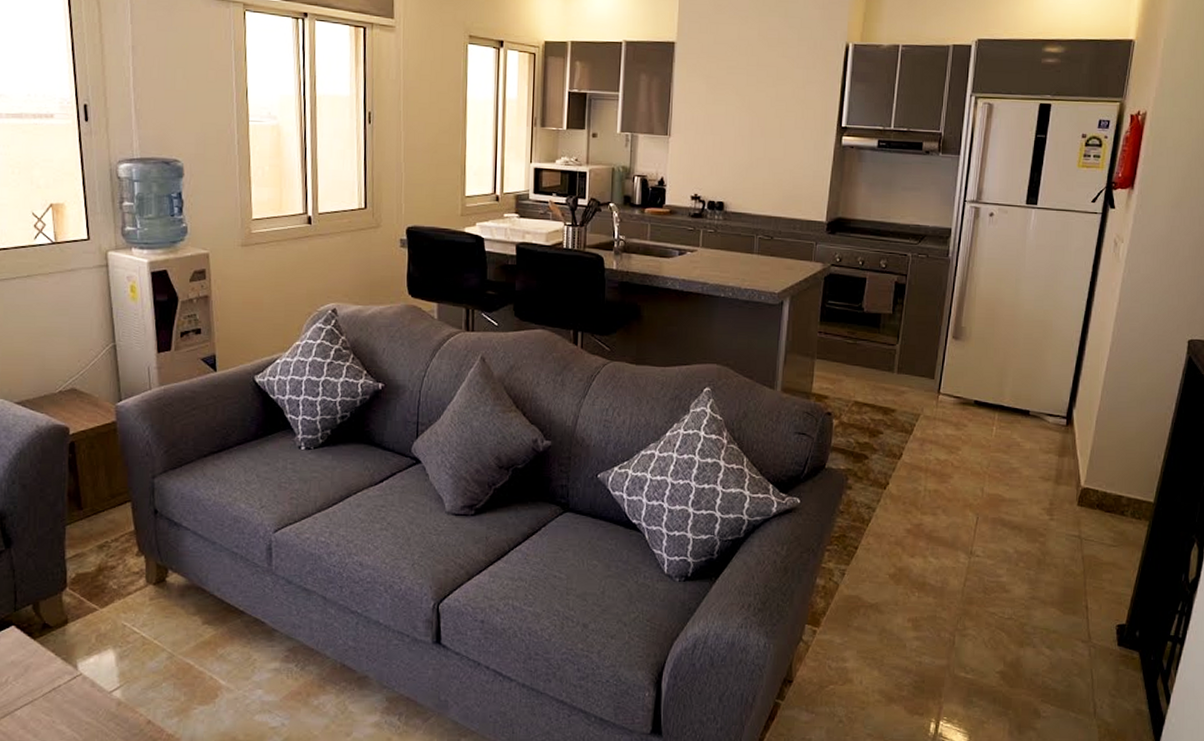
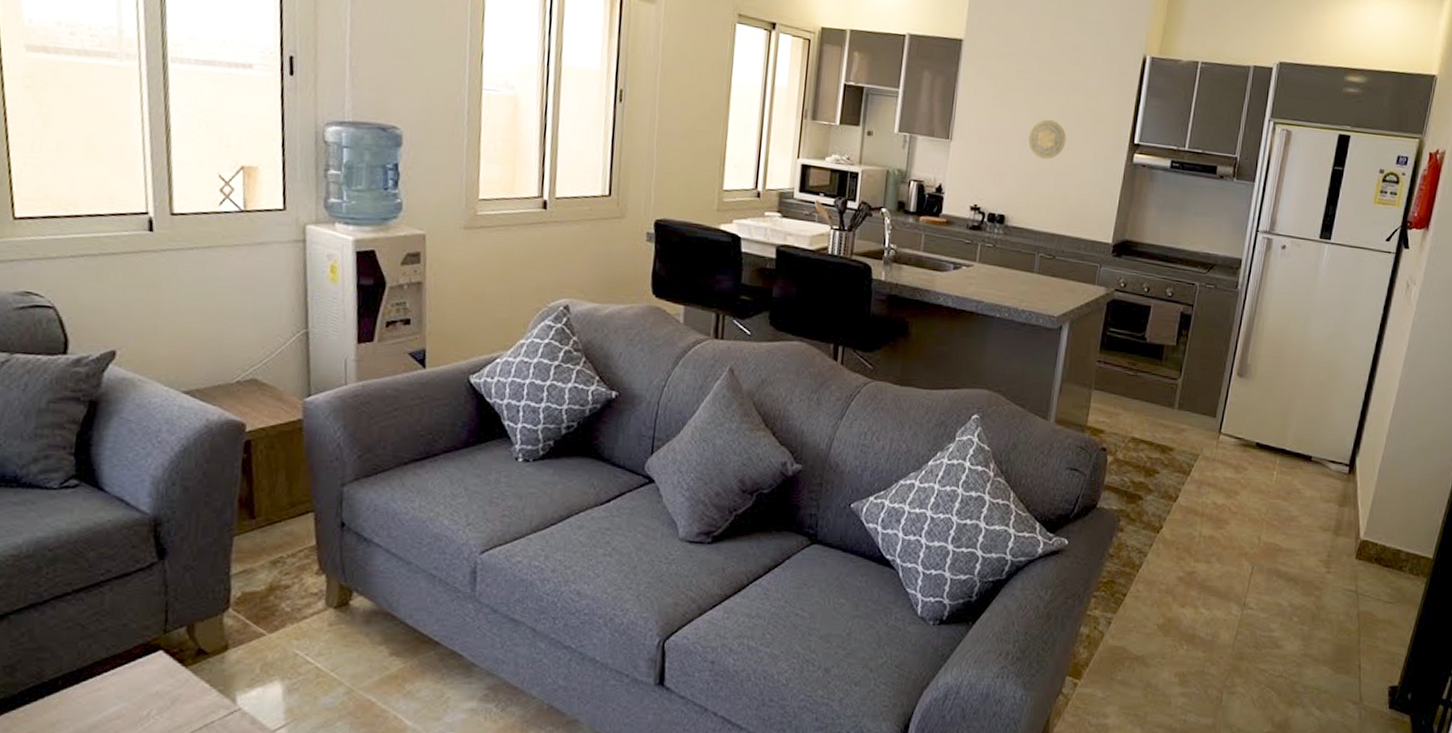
decorative plate: none [741,110,777,148] -> present [1028,119,1067,160]

